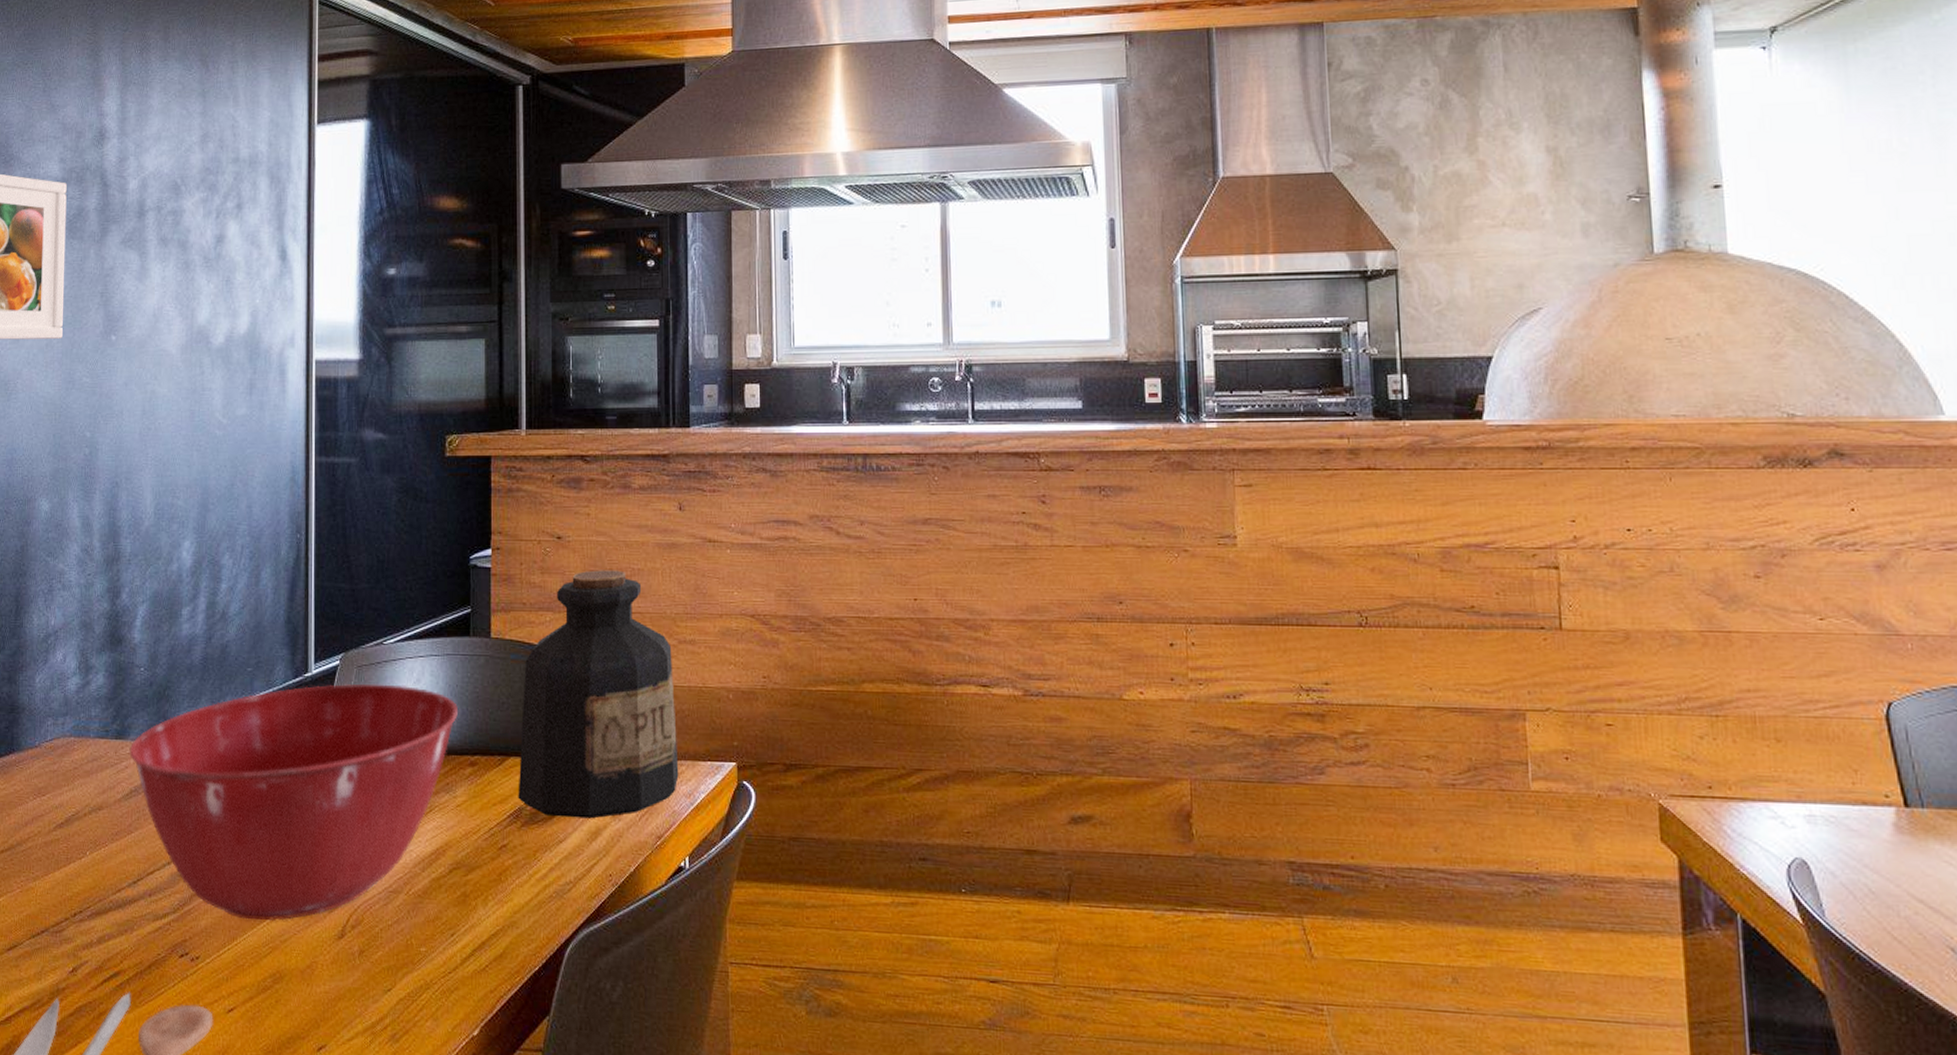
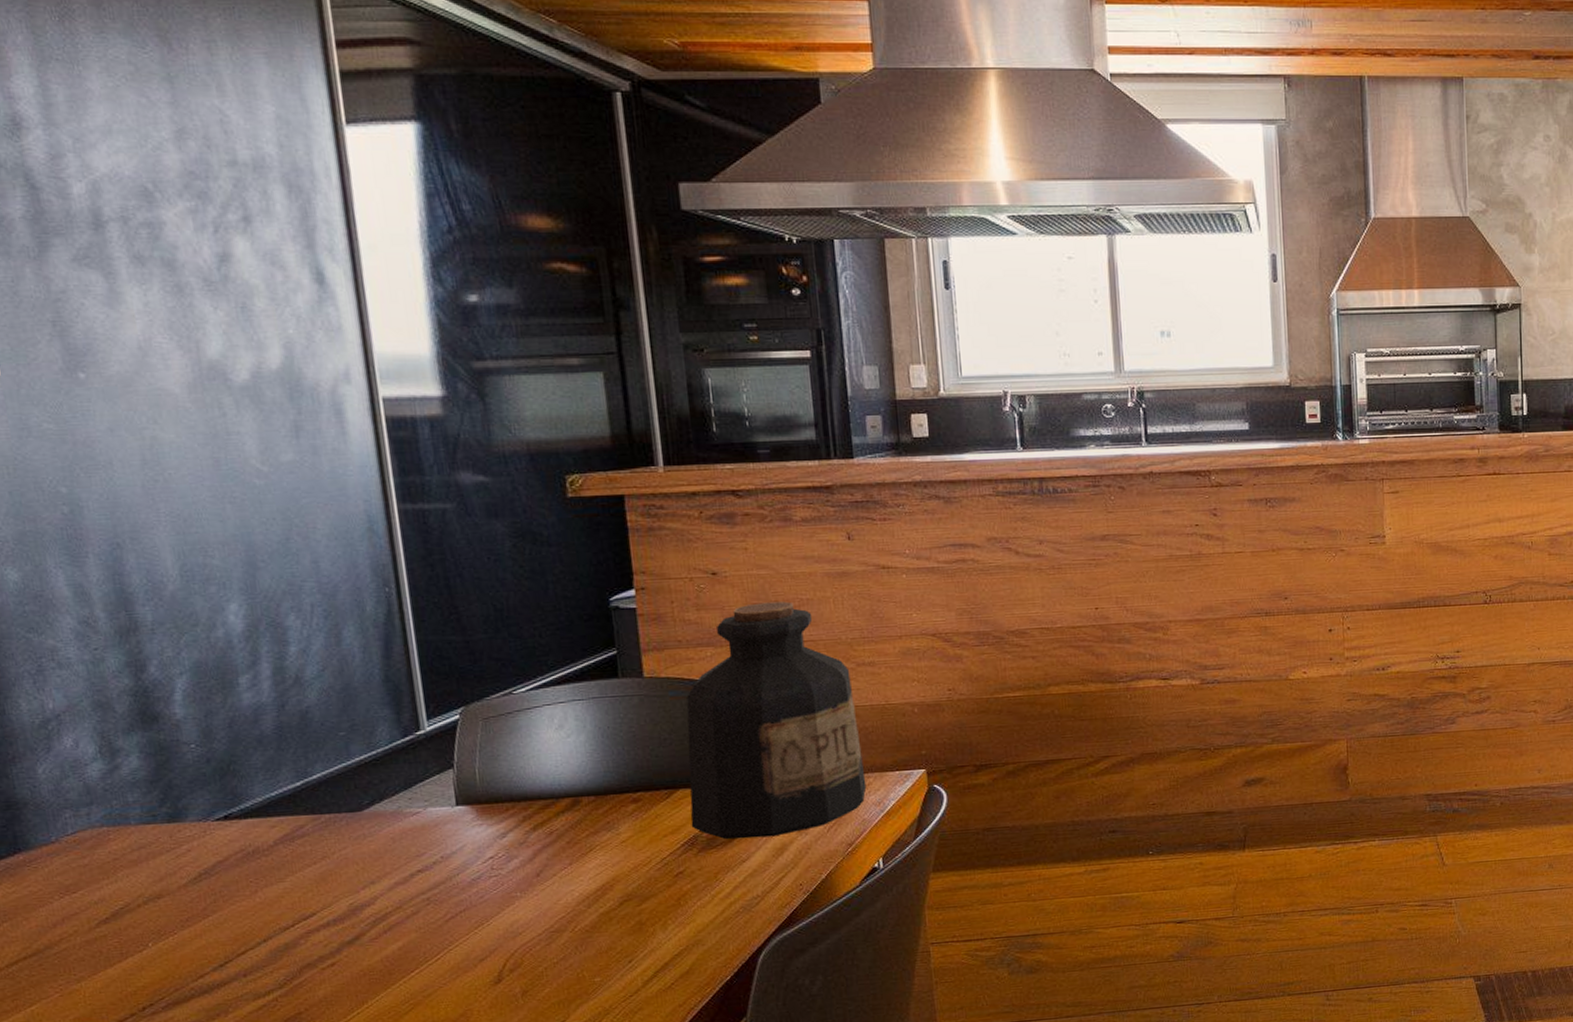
mixing bowl: present [129,683,459,921] -> none [189,732,614,983]

